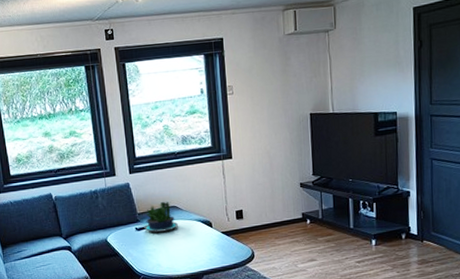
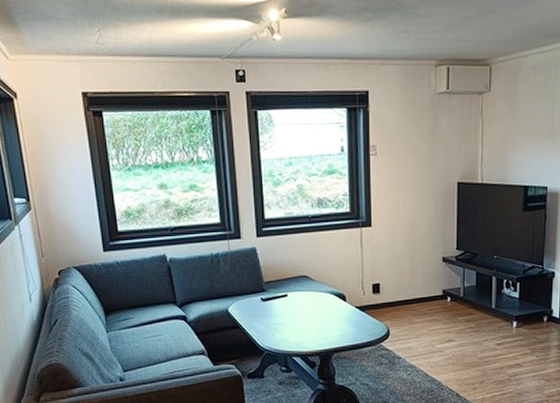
potted plant: present [144,201,178,233] -> none [270,270,308,304]

